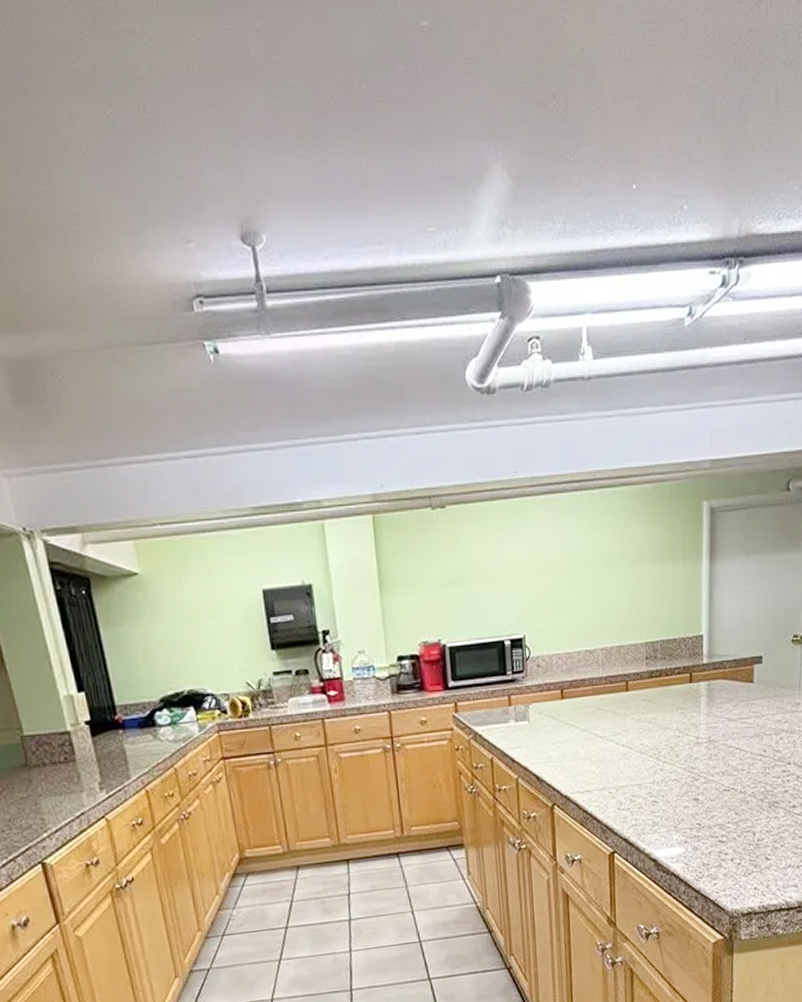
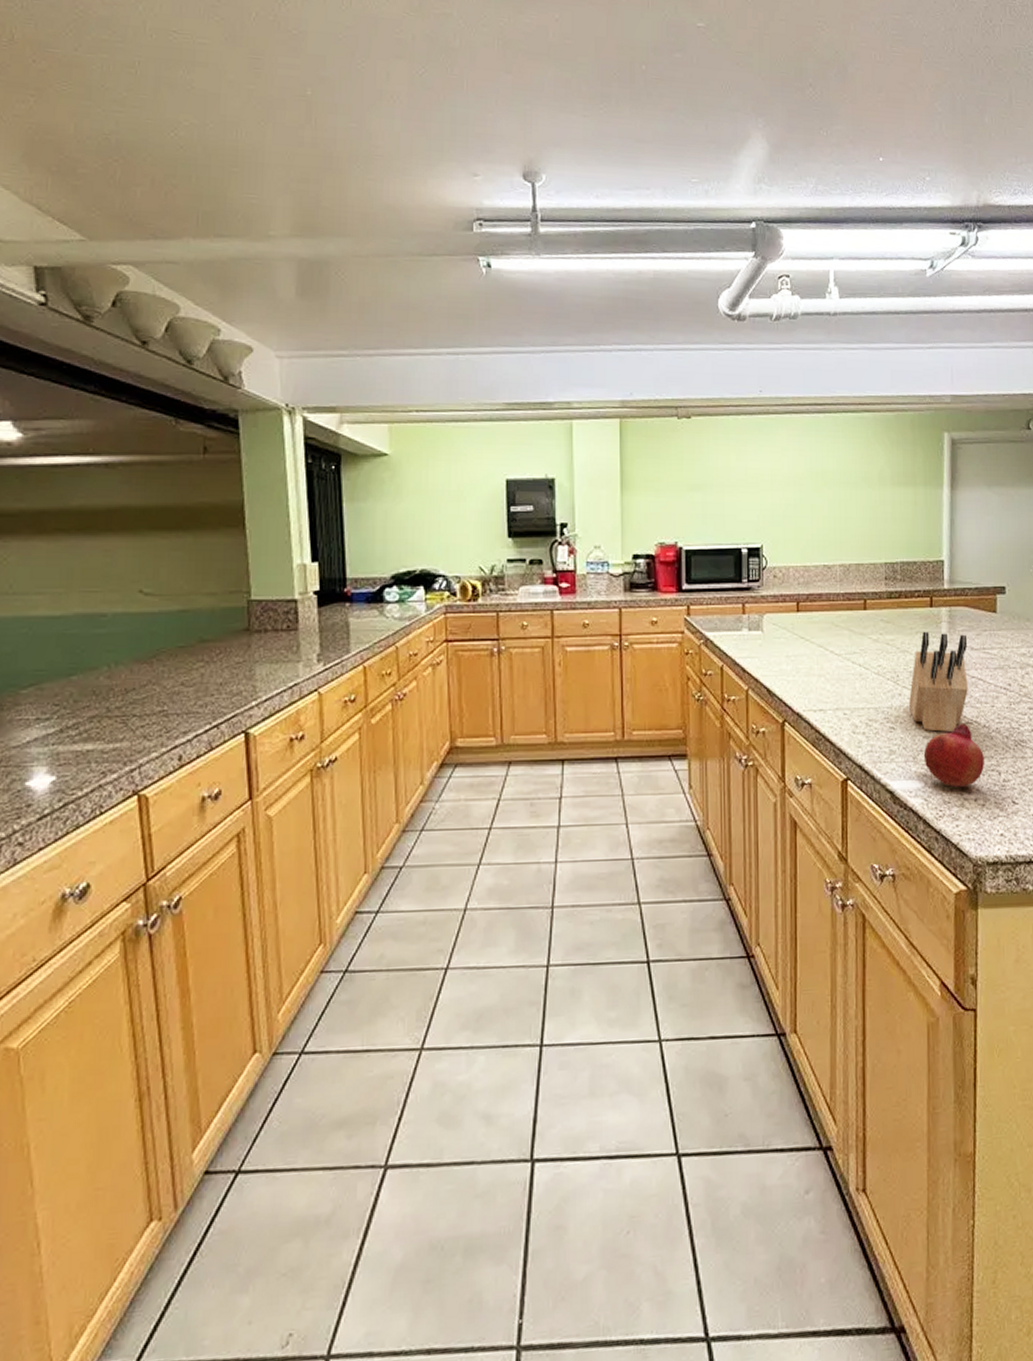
knife block: none [670,706,726,801] -> present [909,631,968,733]
fruit: none [684,790,740,851] -> present [923,722,984,787]

